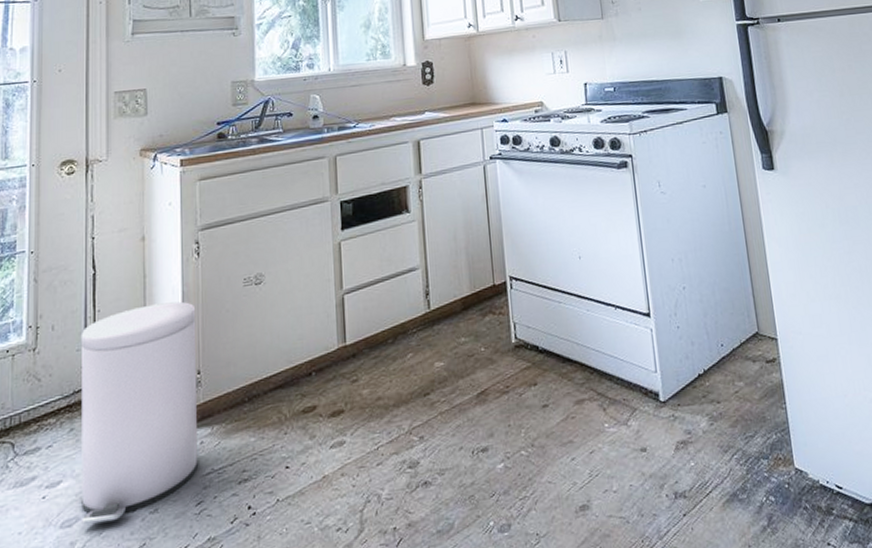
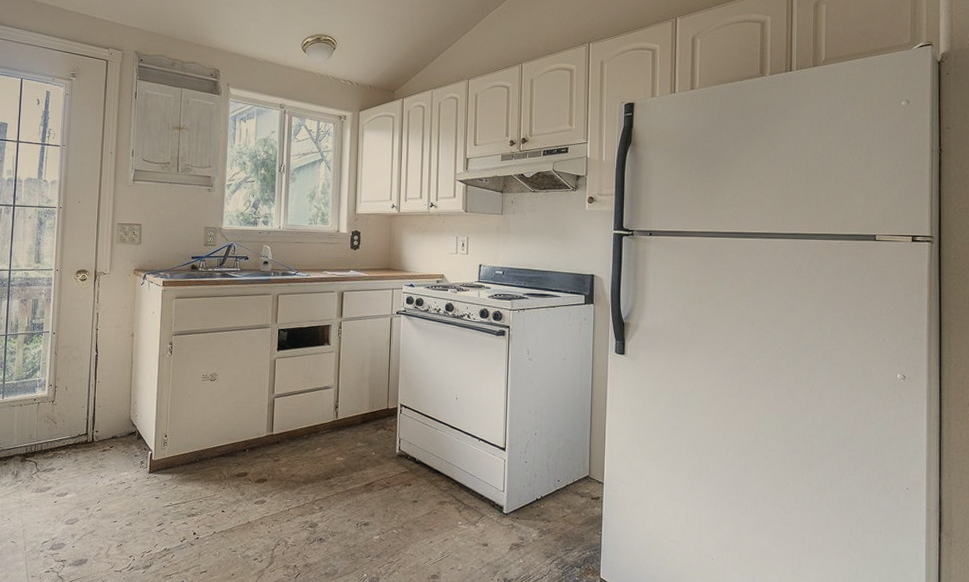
pedal bin: present [80,301,199,525] -> none [79,383,167,526]

